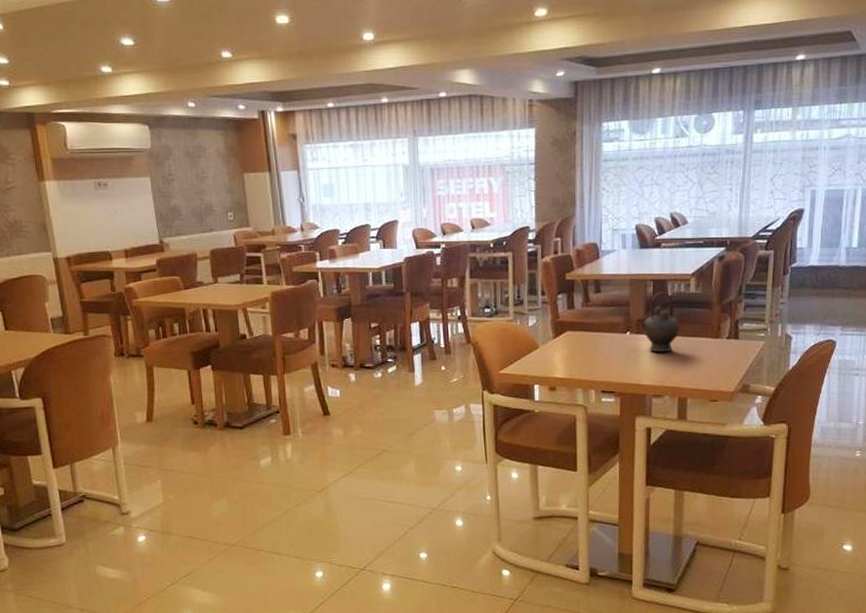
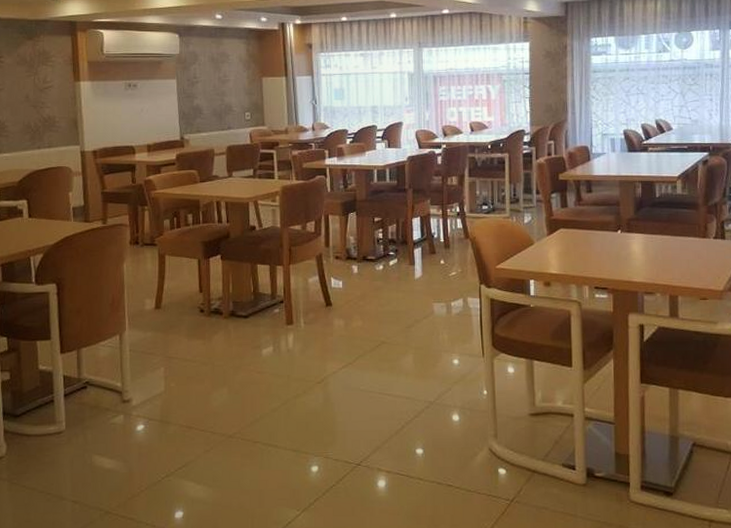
teapot: present [636,292,680,353] -> none [627,193,669,251]

